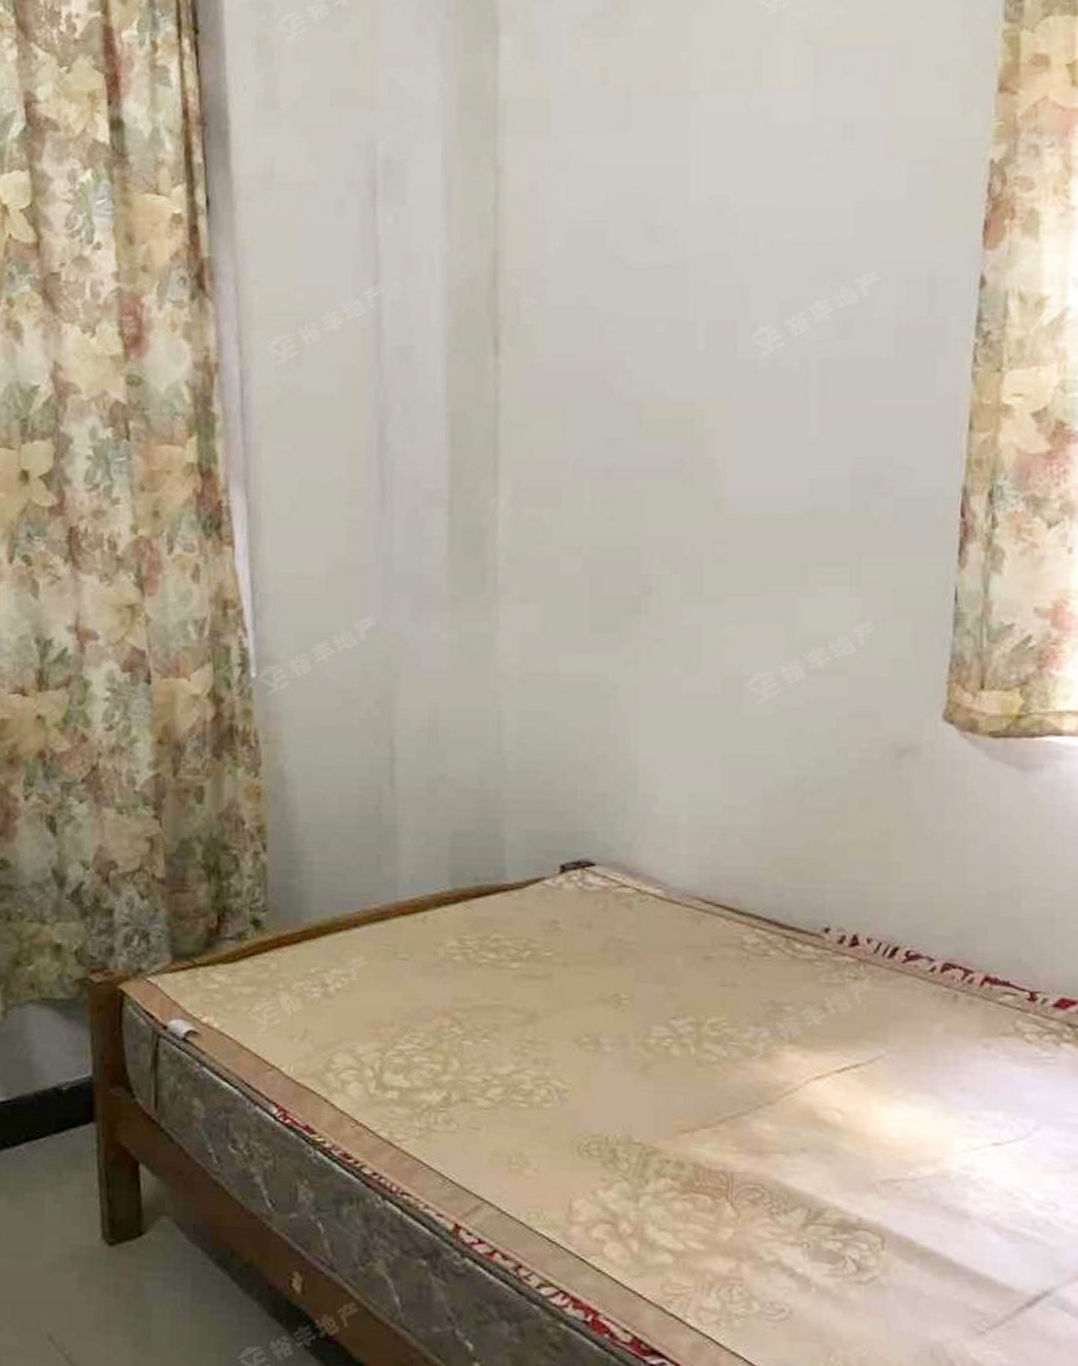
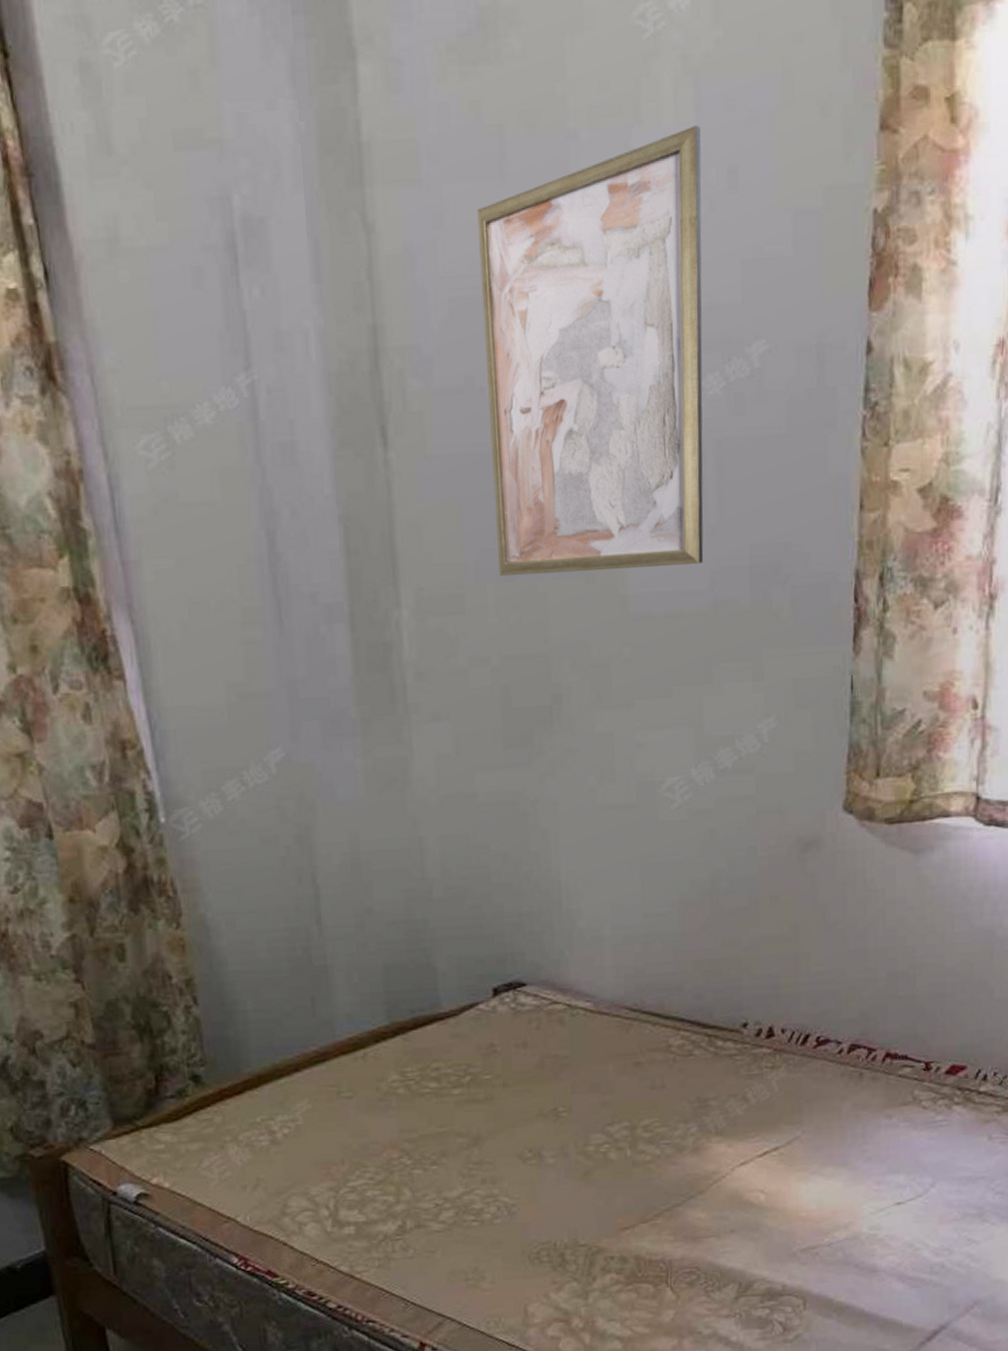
wall art: none [597,87,819,474] -> present [477,125,704,577]

